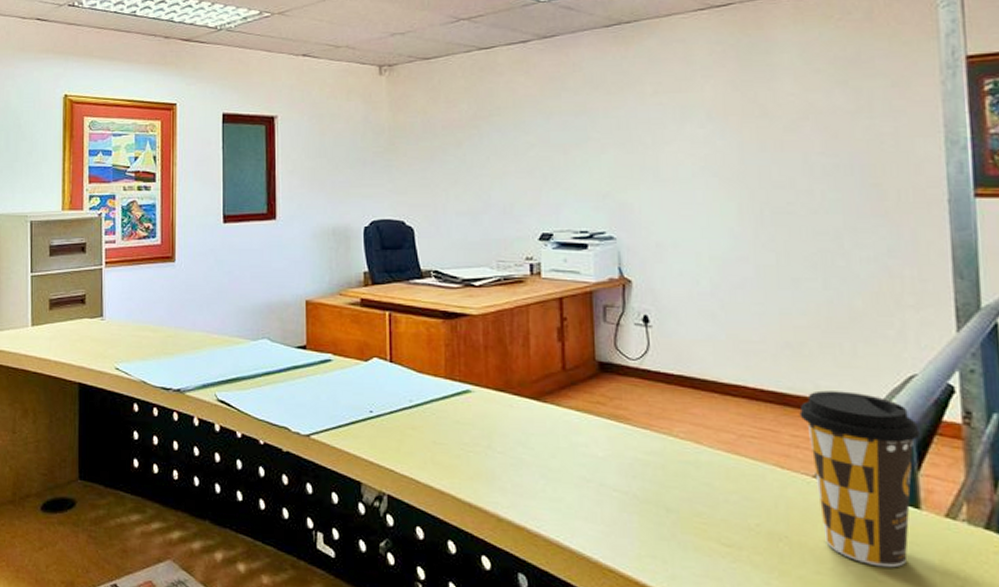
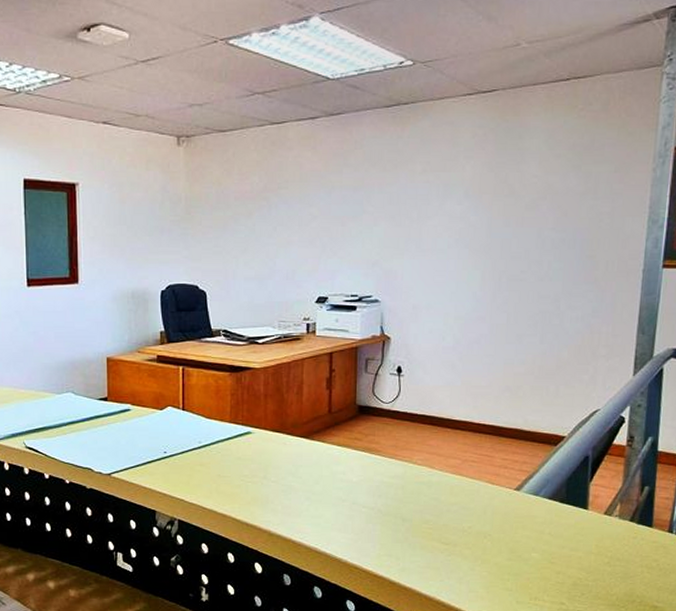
coffee cup: present [799,390,920,568] -> none [510,424,596,553]

